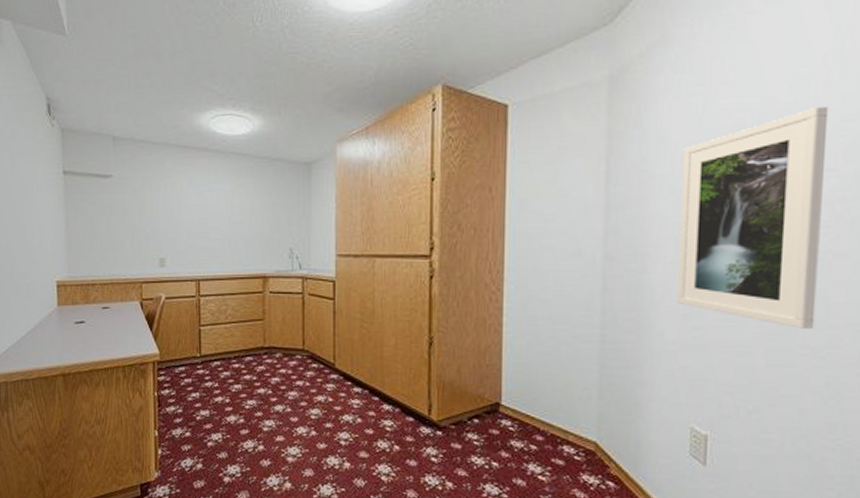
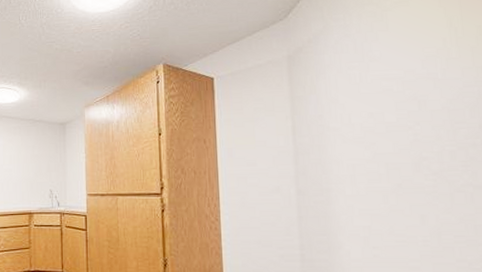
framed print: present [676,106,829,329] -> none [349,75,468,246]

